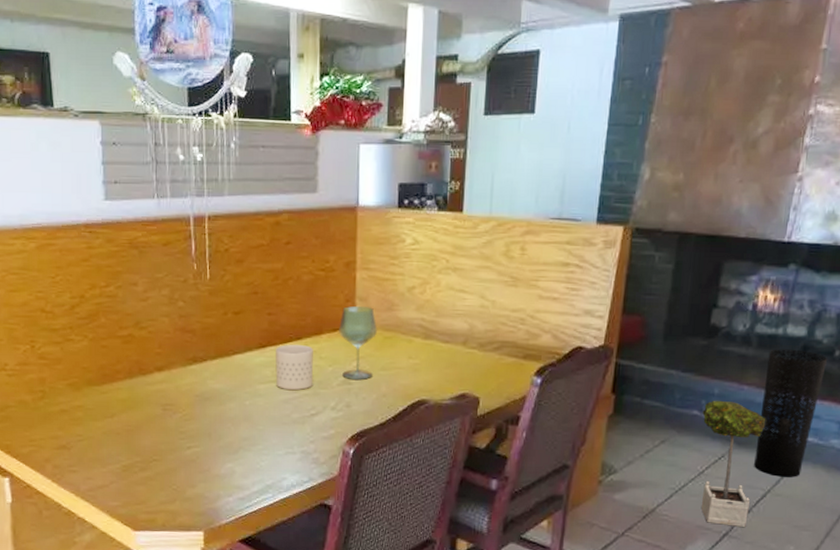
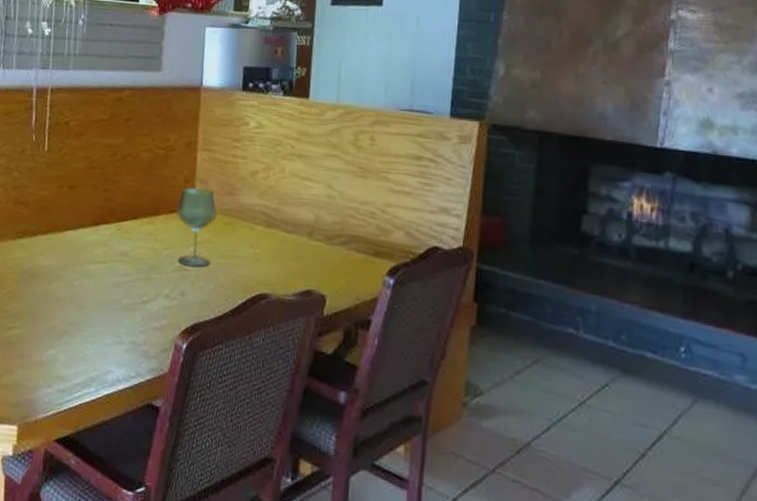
mug: present [275,345,314,391] -> none [107,223,149,274]
potted tree: present [701,400,766,528] -> none [579,317,654,476]
umbrella stand: present [754,349,827,477] -> none [645,264,719,418]

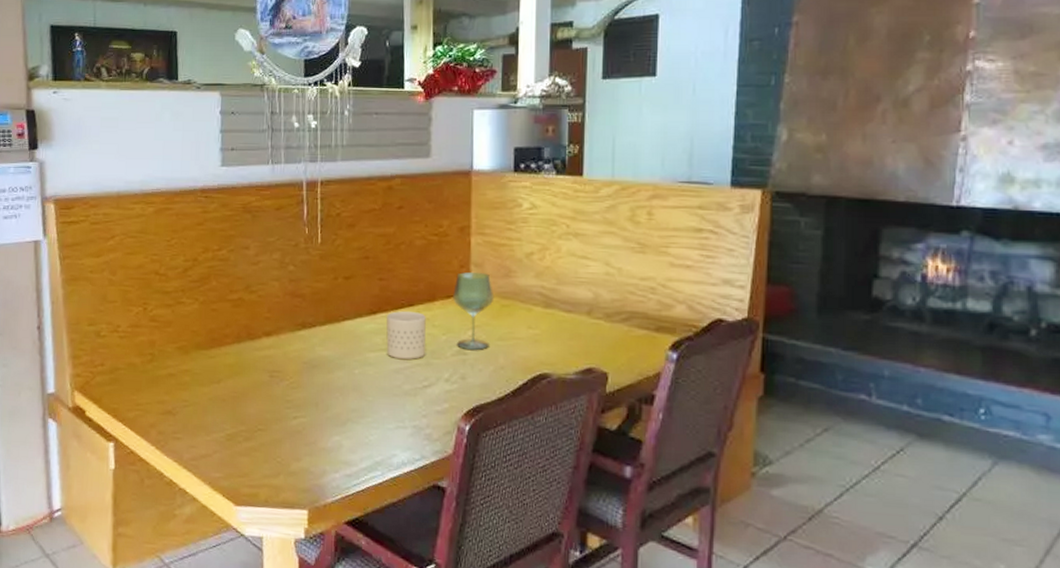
mug: none [107,223,149,274] -> present [386,311,426,360]

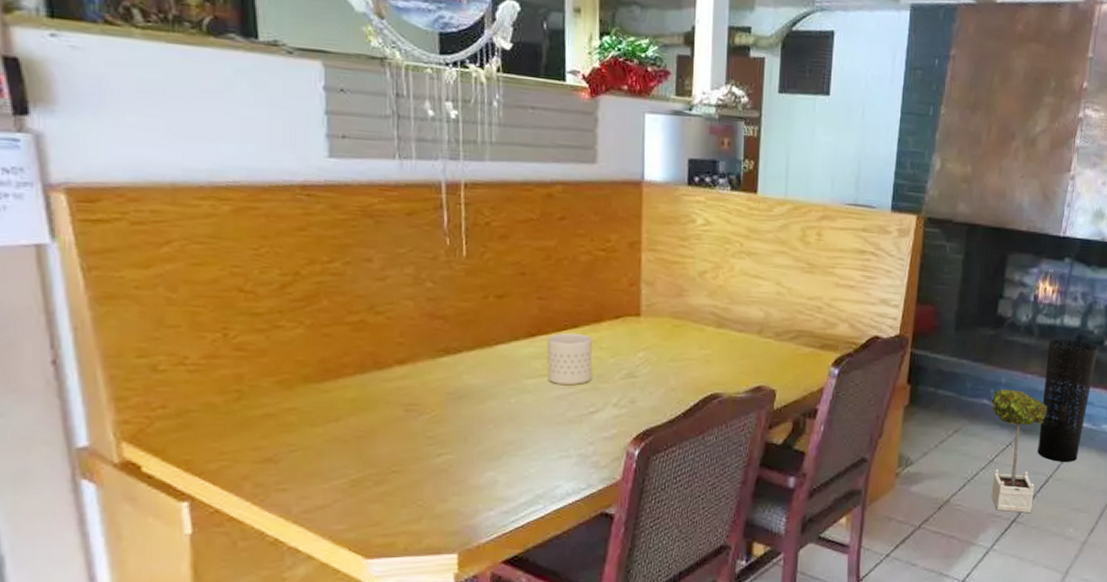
wine glass: present [453,272,495,350] -> none [622,290,666,372]
potted tree: none [872,383,952,539] -> present [991,389,1047,514]
umbrella stand: none [942,326,1021,479] -> present [1038,339,1098,462]

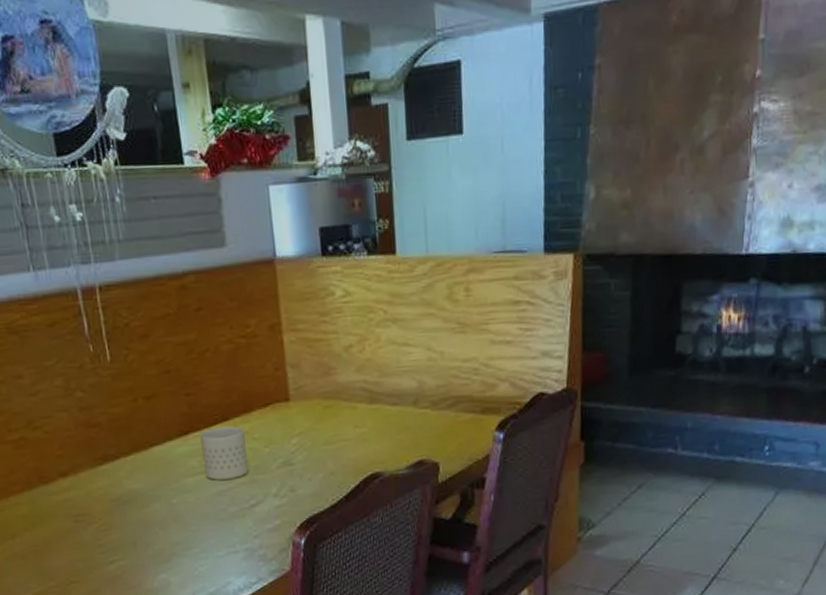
potted tree: present [991,389,1047,514] -> none [677,434,743,568]
umbrella stand: present [1038,339,1098,462] -> none [735,370,797,509]

